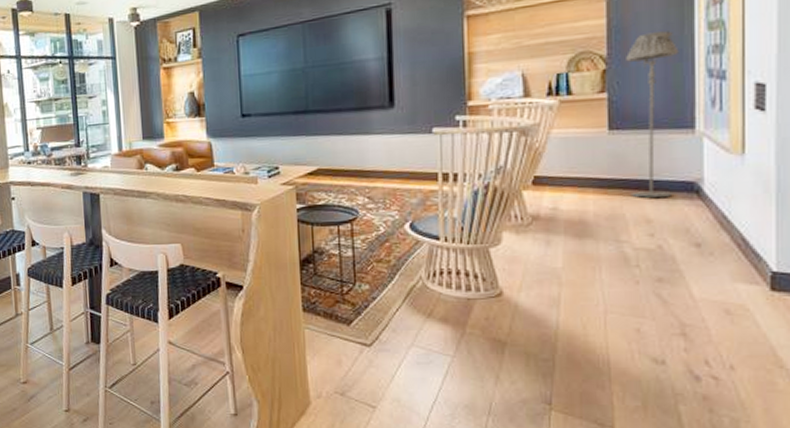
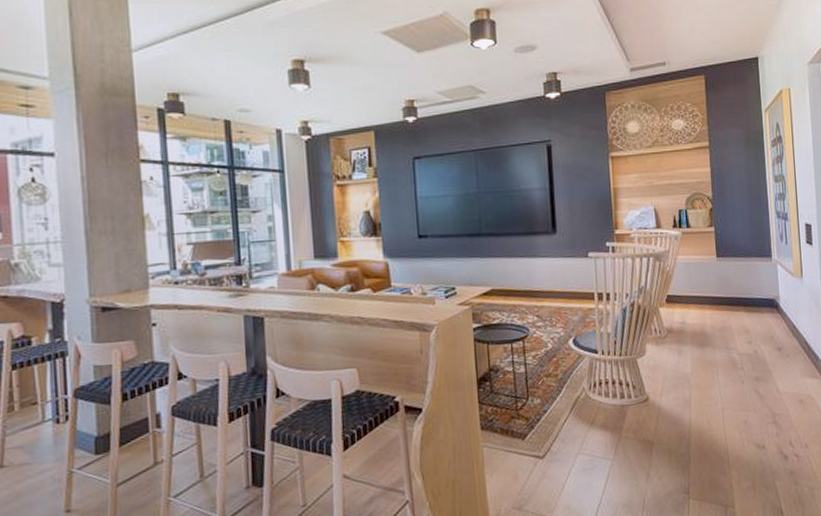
floor lamp: present [626,31,679,198] -> none [725,181,760,312]

